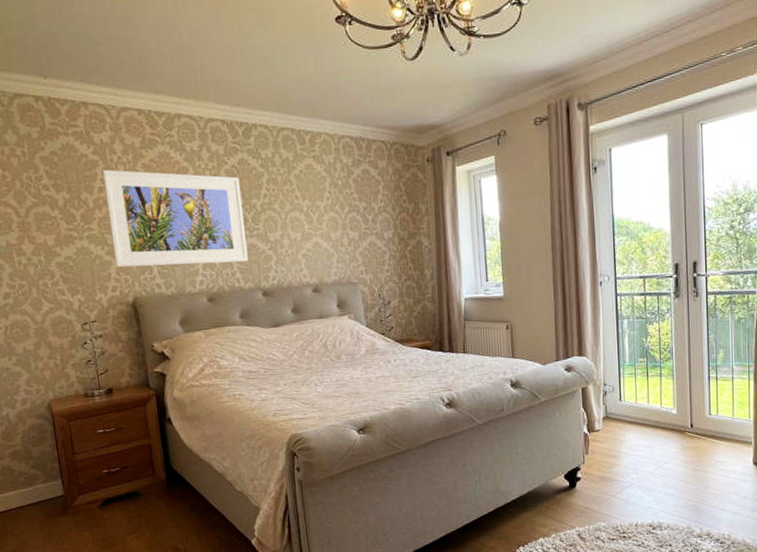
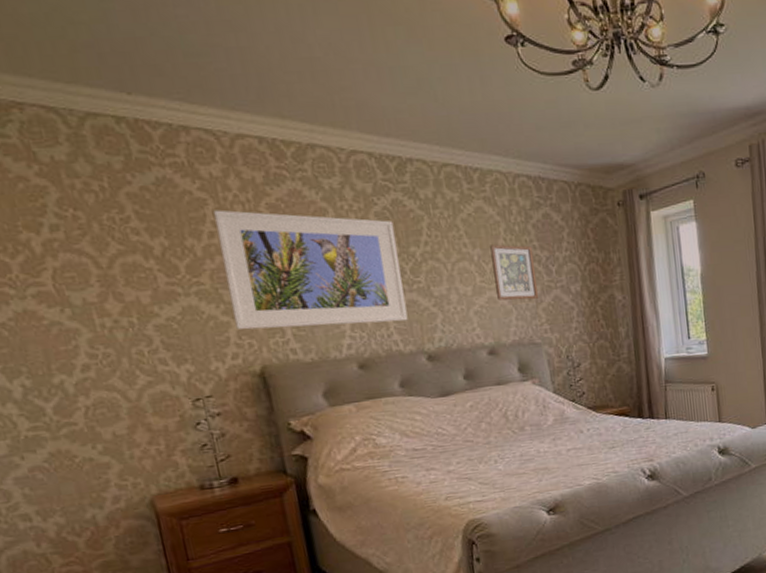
picture frame: none [317,196,357,245] -> present [490,244,539,301]

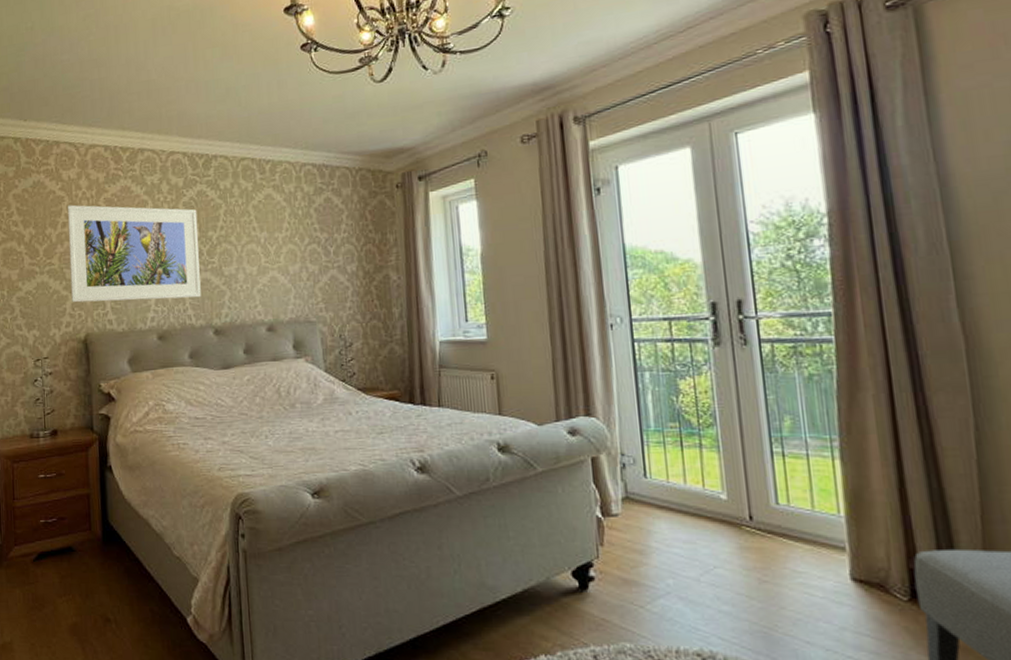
picture frame: present [490,244,539,301] -> none [275,227,317,280]

